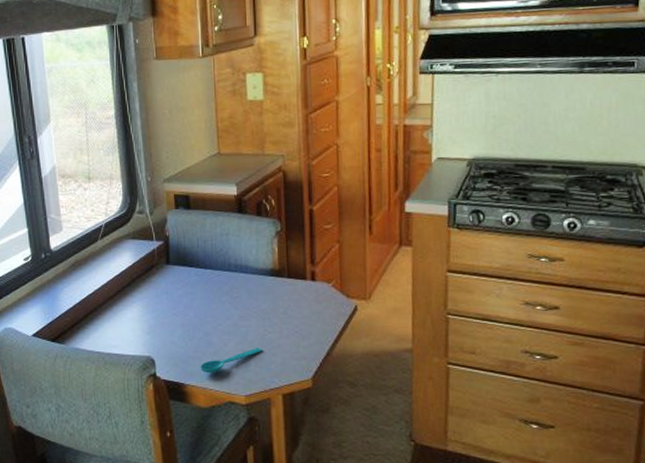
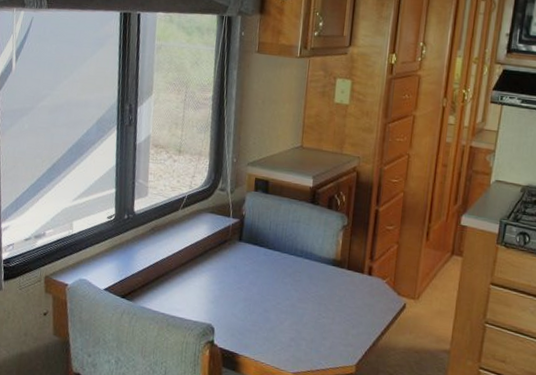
spoon: present [200,347,263,374] -> none [255,329,315,348]

